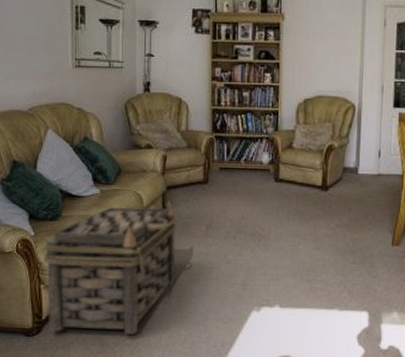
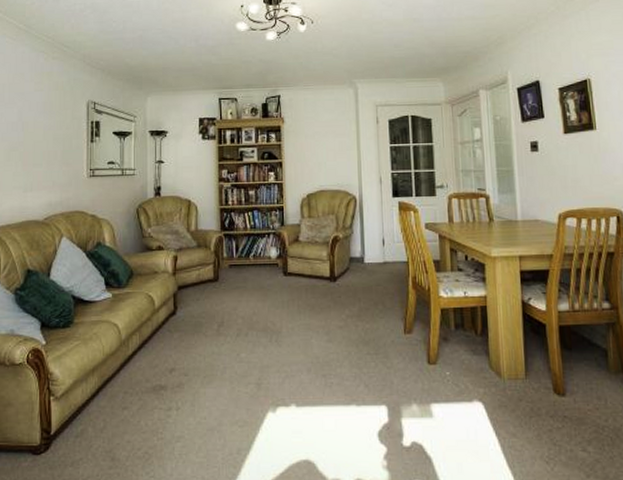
basket: present [43,200,176,334] -> none [54,300,188,448]

